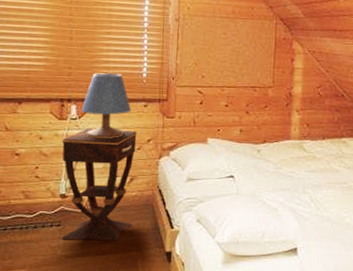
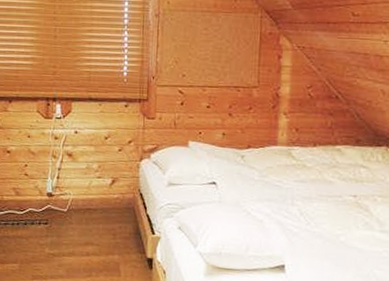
side table: present [62,129,137,241] -> none [48,128,118,243]
table lamp: present [81,73,132,139] -> none [65,71,113,140]

